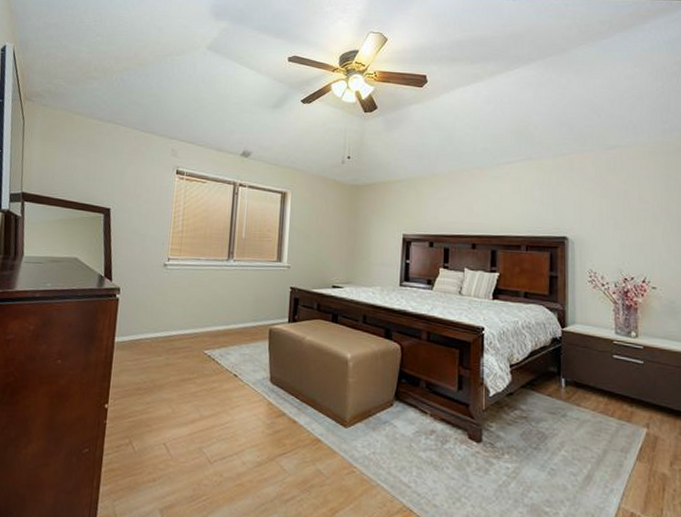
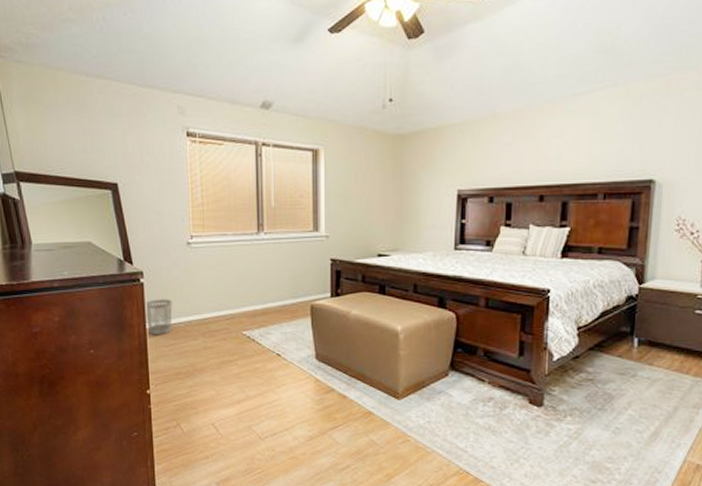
wastebasket: none [116,314,143,350] -> present [144,299,172,335]

